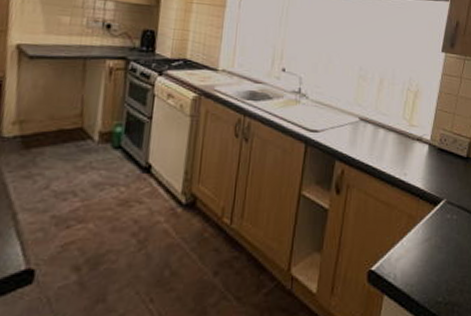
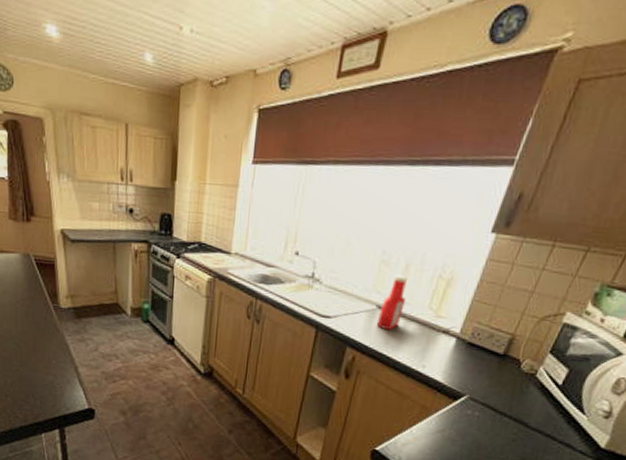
ketchup bottle: none [360,88,383,142] -> present [376,274,408,331]

